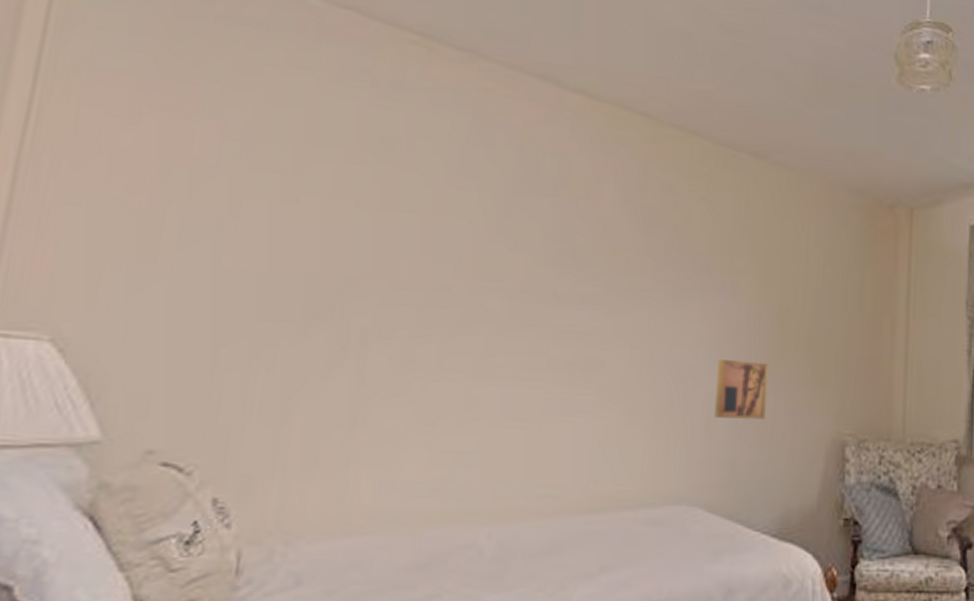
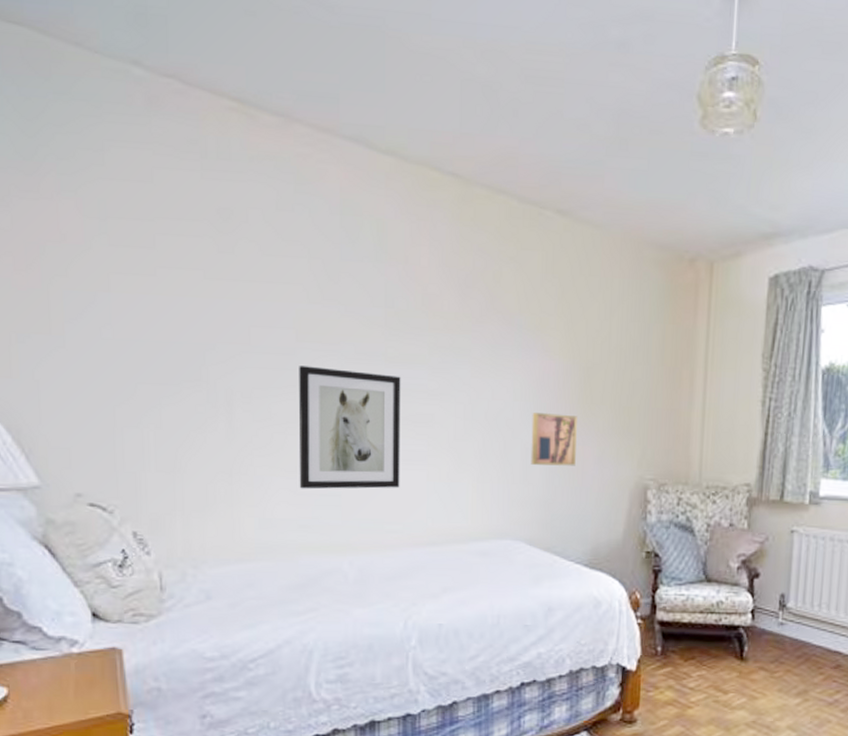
wall art: none [435,304,571,446] -> present [298,366,401,489]

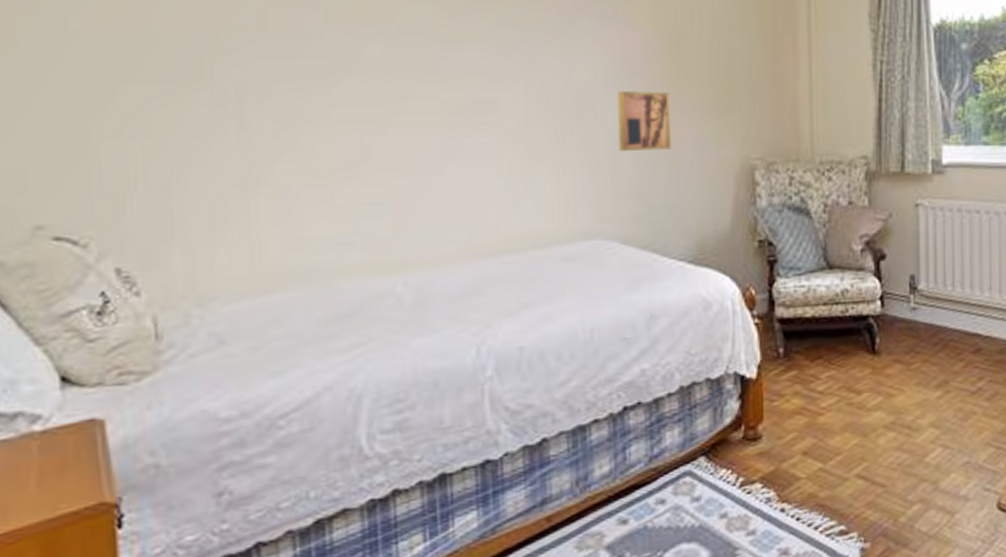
wall art: present [298,366,401,489] -> none [330,52,463,199]

